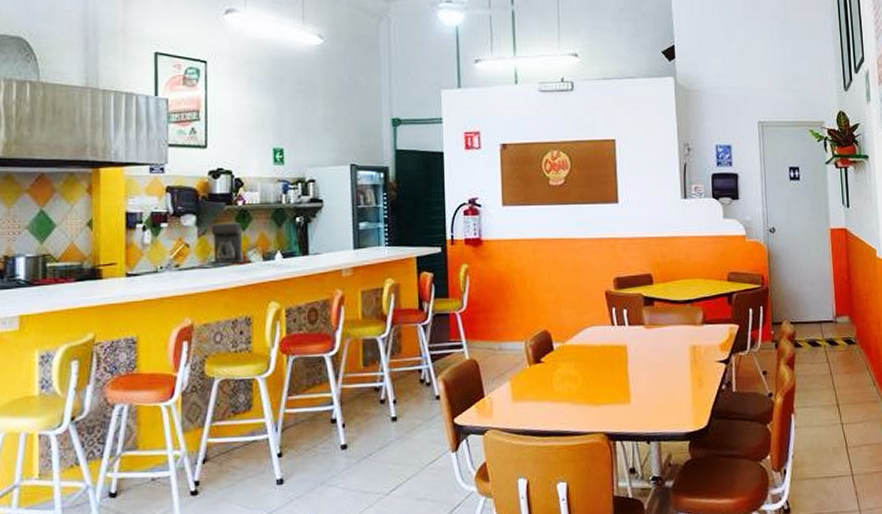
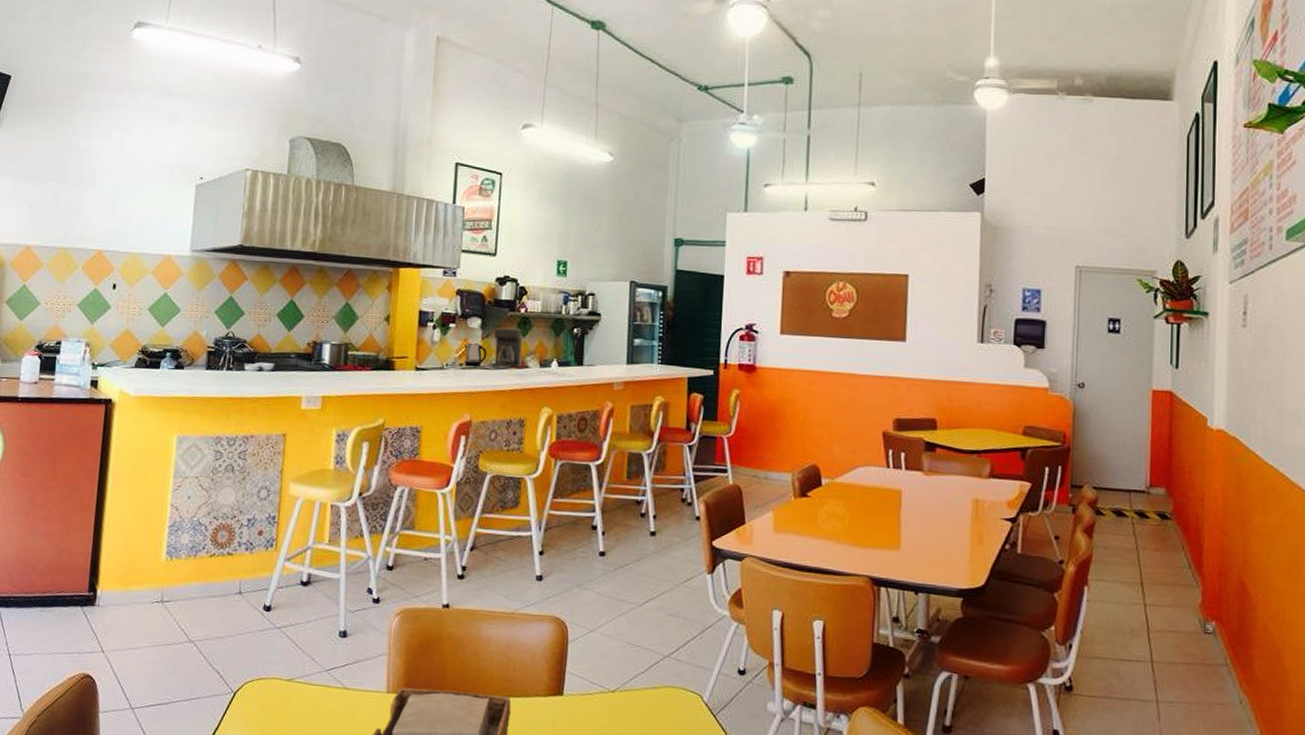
kettle: none [179,241,205,268] -> present [464,342,487,368]

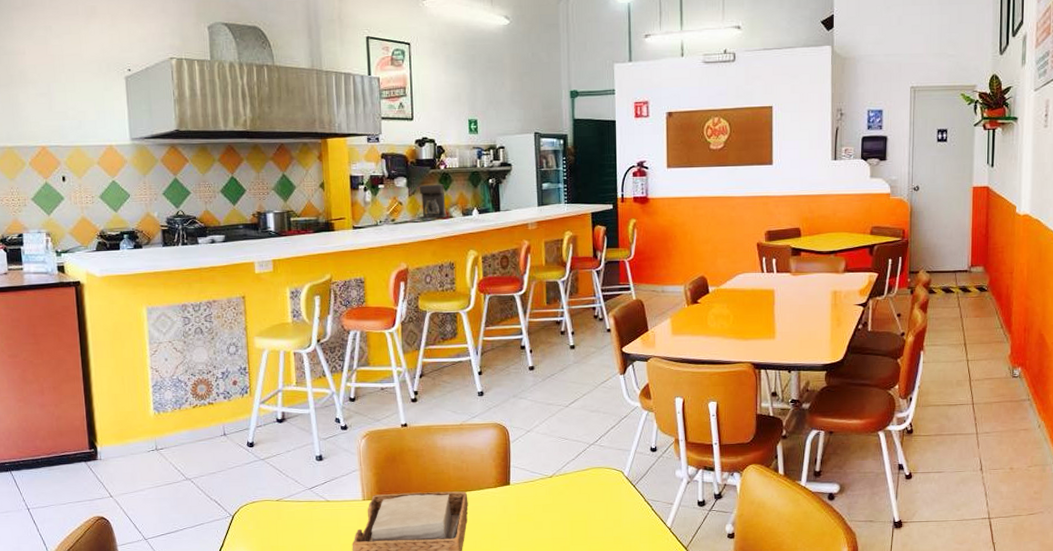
kettle: present [464,342,487,368] -> none [394,200,415,222]

